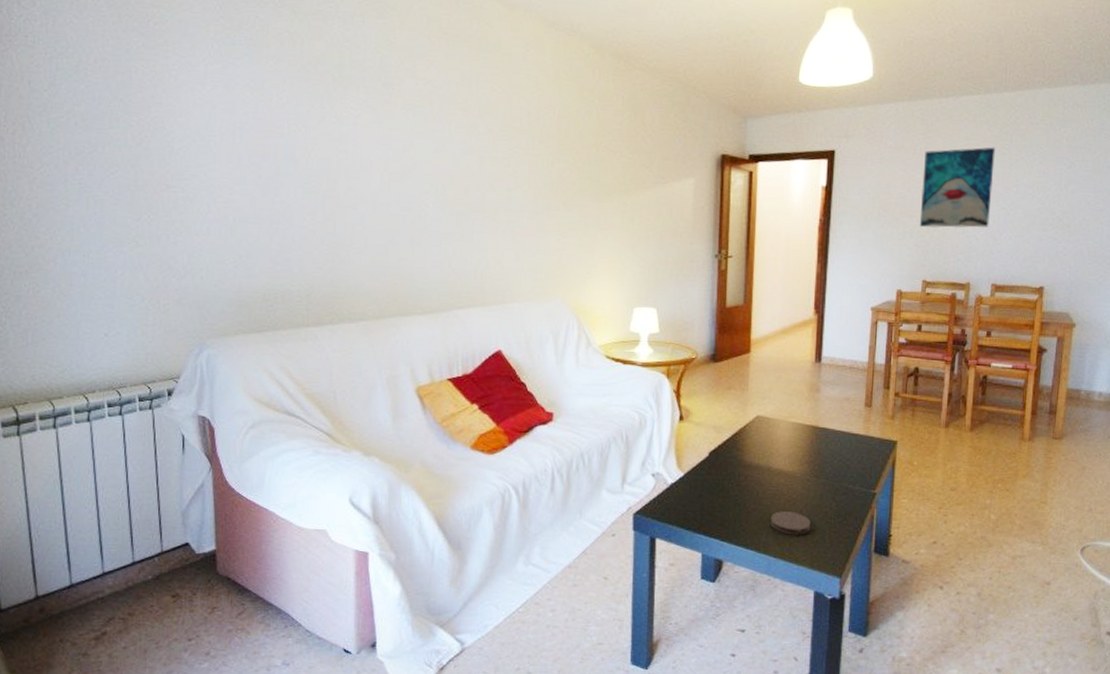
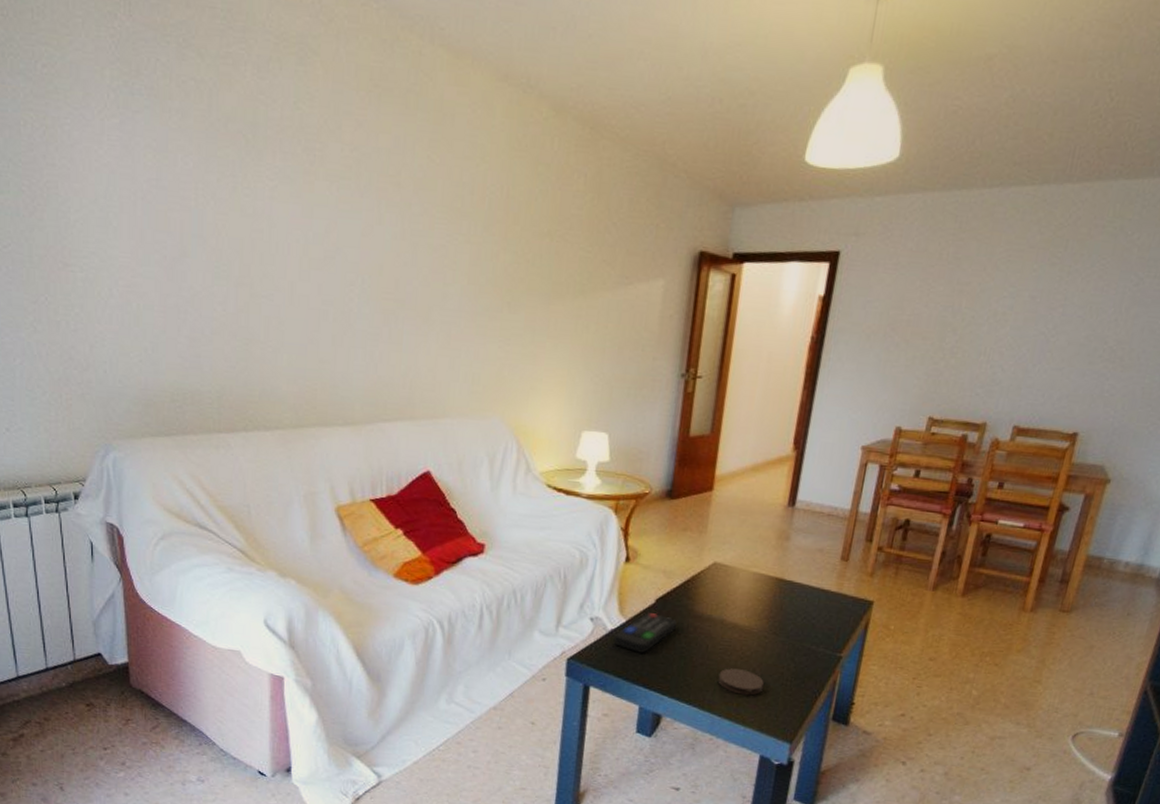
remote control: none [673,464,729,503] -> present [612,611,677,653]
wall art: present [919,147,995,228] -> none [933,254,1044,356]

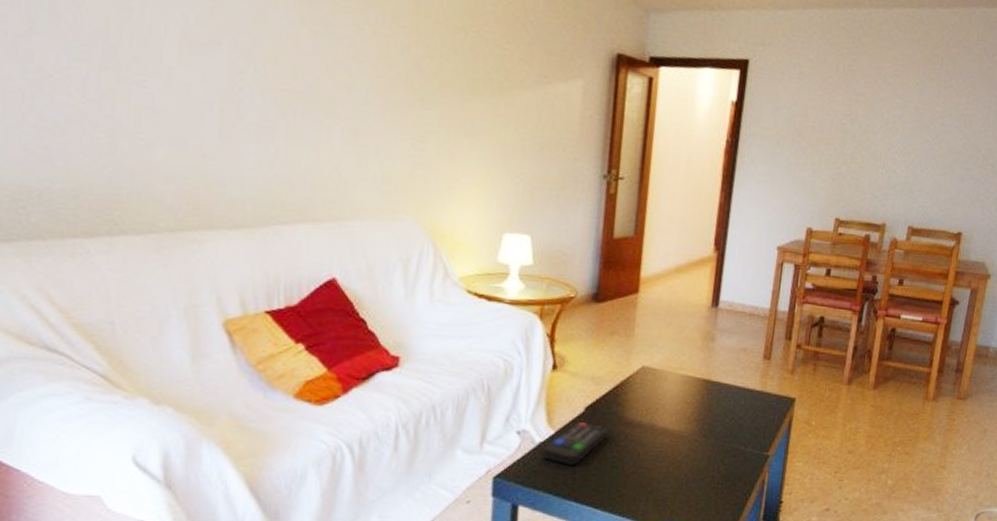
coaster: present [718,668,764,696] -> none [650,475,696,502]

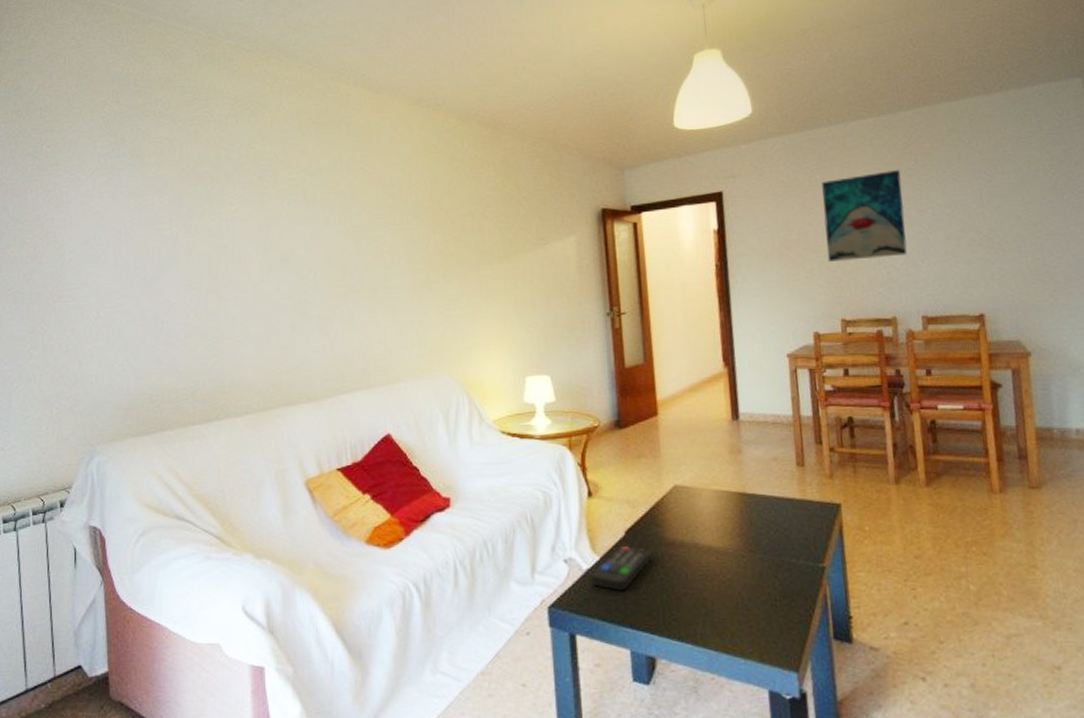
wall art: none [836,69,924,162] -> present [822,169,908,262]

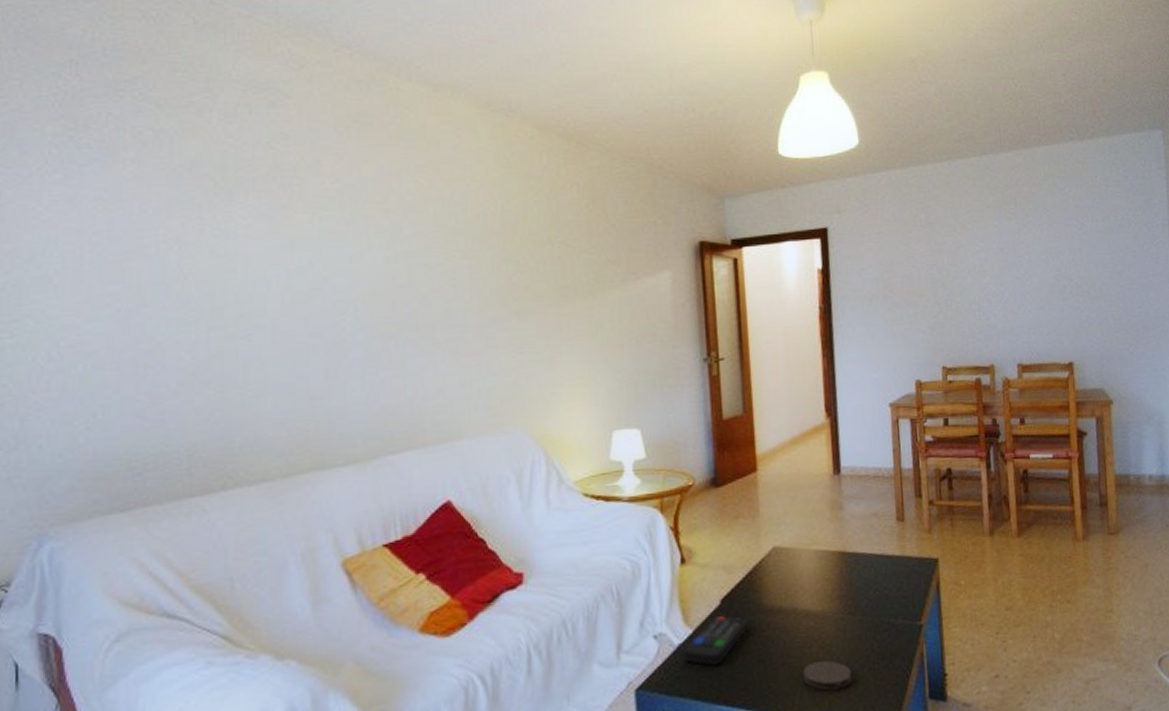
coaster: none [704,594,754,623] -> present [803,660,852,691]
wall art: present [822,169,908,262] -> none [926,212,1006,306]

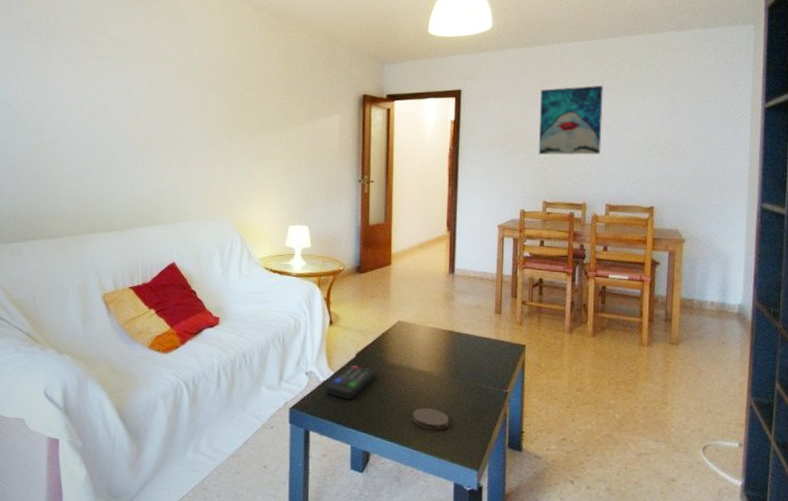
wall art: none [926,212,1006,306] -> present [538,85,603,156]

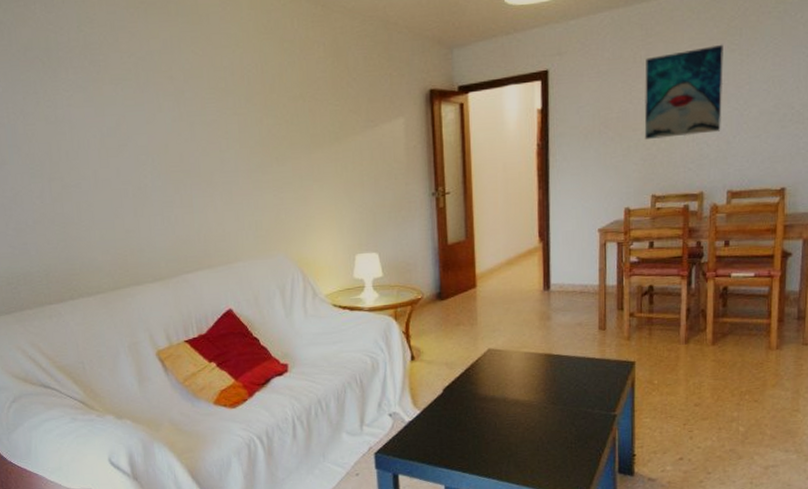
remote control: present [324,364,374,400] -> none [411,401,465,438]
coaster: present [412,408,449,431] -> none [510,439,551,462]

